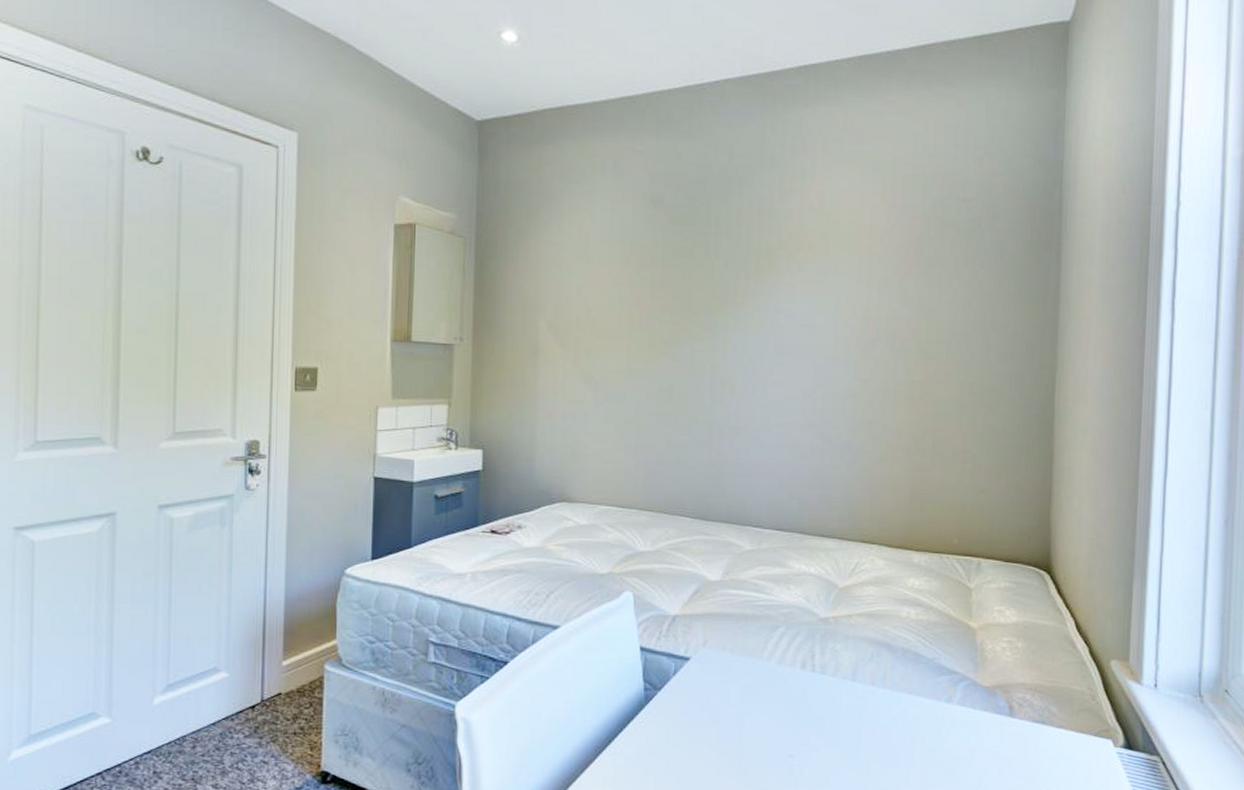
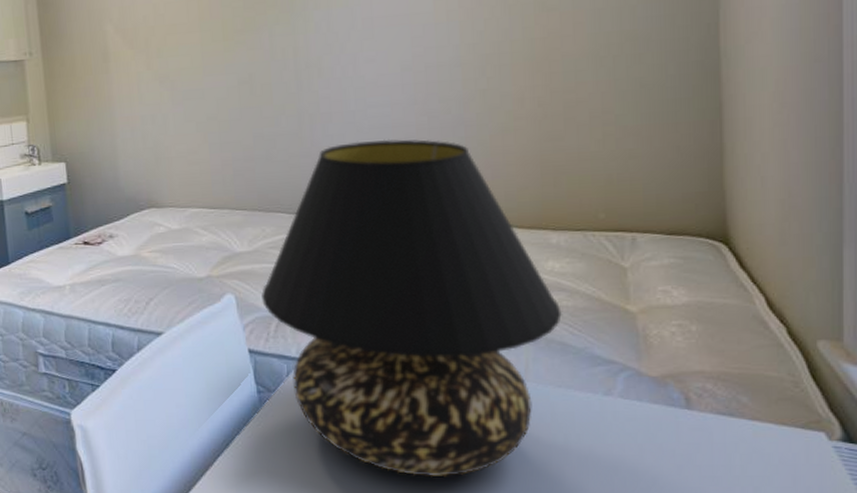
table lamp: none [658,456,919,775] -> present [262,139,563,476]

